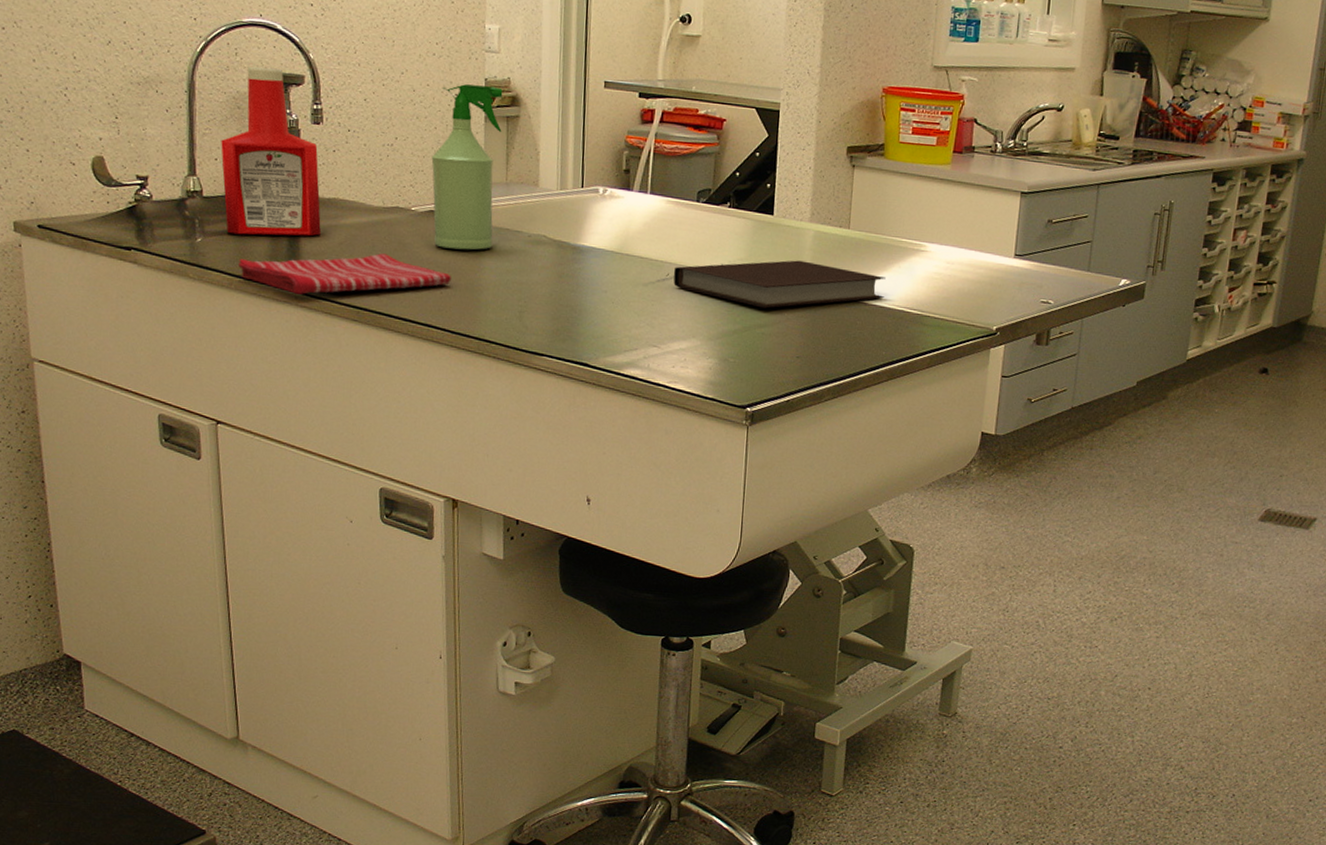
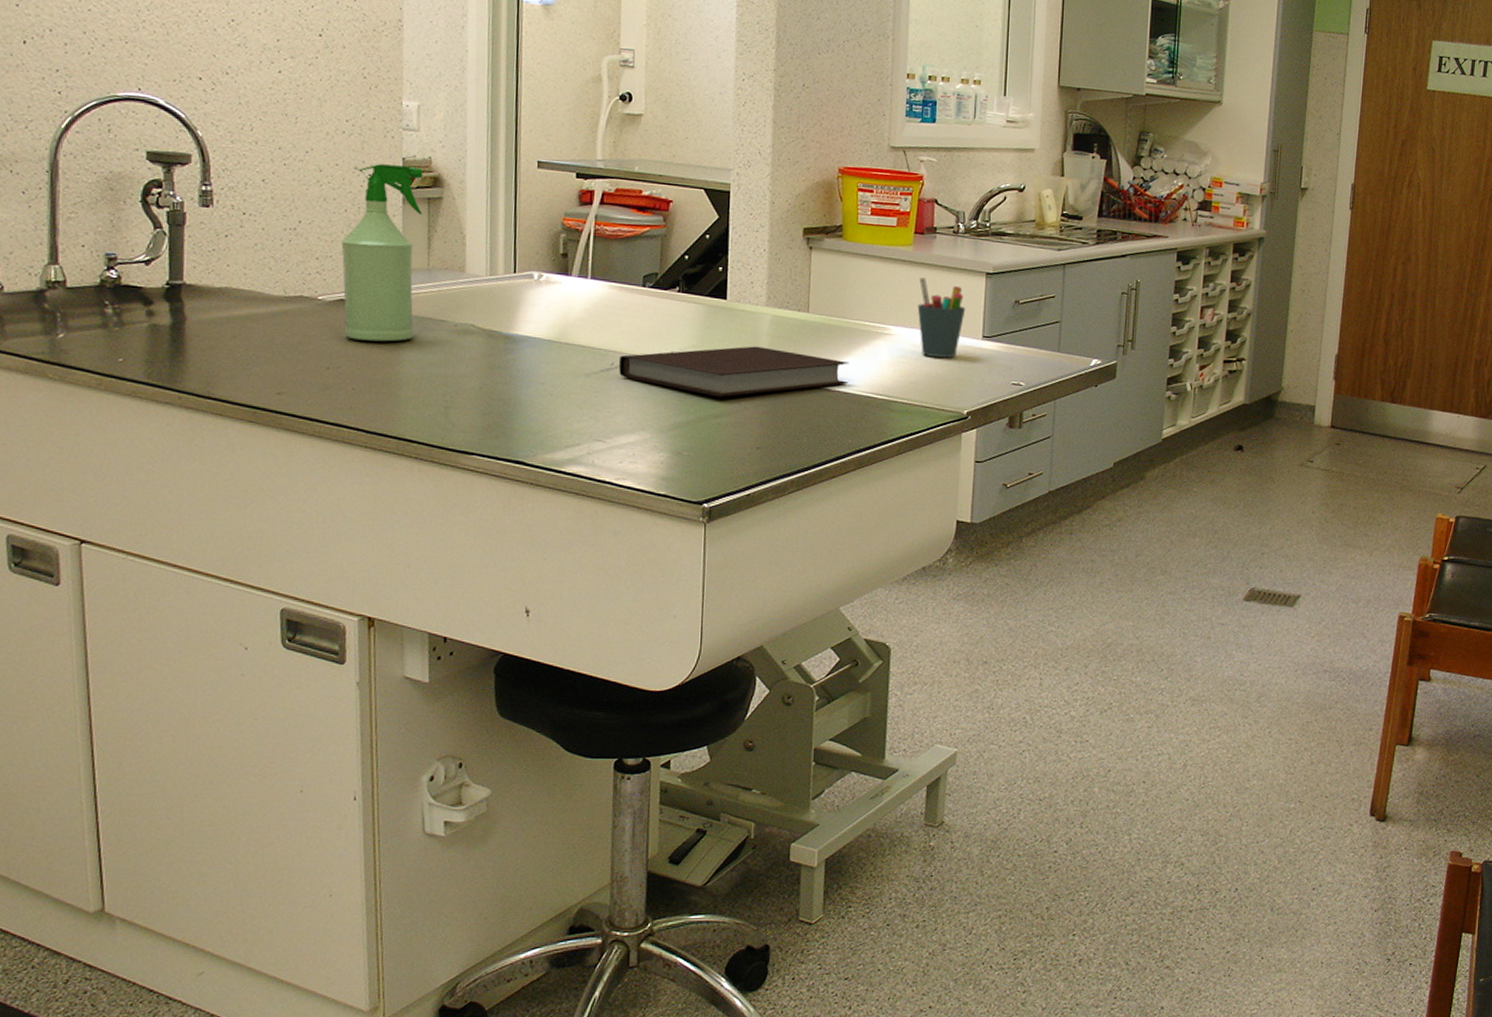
ketchup bottle: present [221,67,321,237] -> none [89,145,211,330]
dish towel: present [238,253,452,295] -> none [109,347,366,394]
pen holder: none [953,196,1000,275] -> present [917,277,966,358]

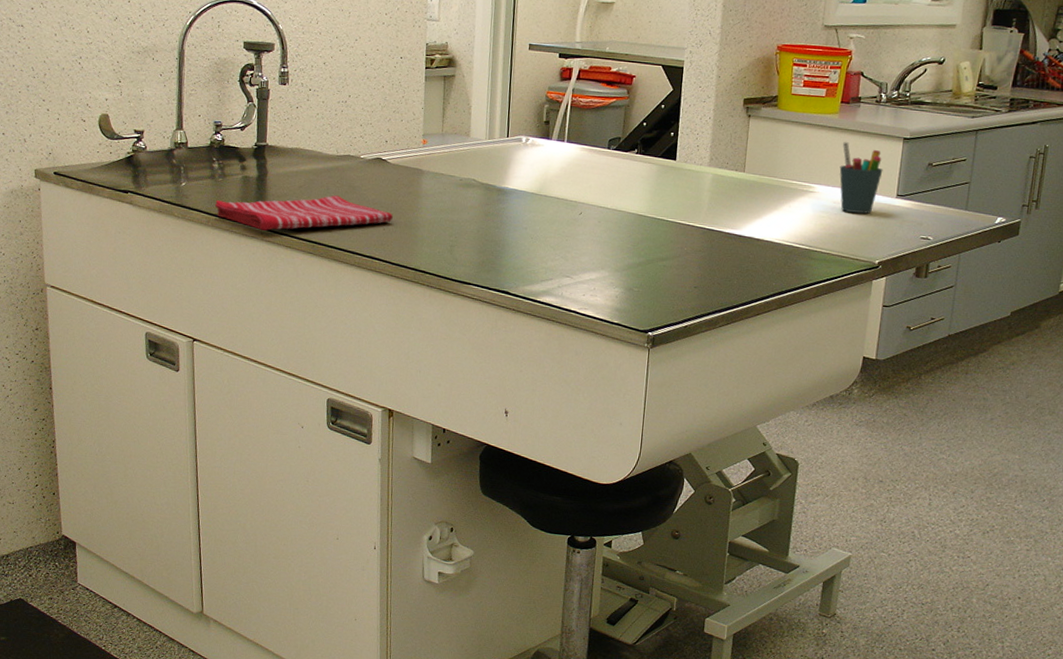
dish towel: none [109,347,366,394] -> present [215,195,394,231]
spray bottle: present [341,164,423,342] -> none [378,48,441,193]
notebook: present [619,346,849,398] -> none [586,200,777,244]

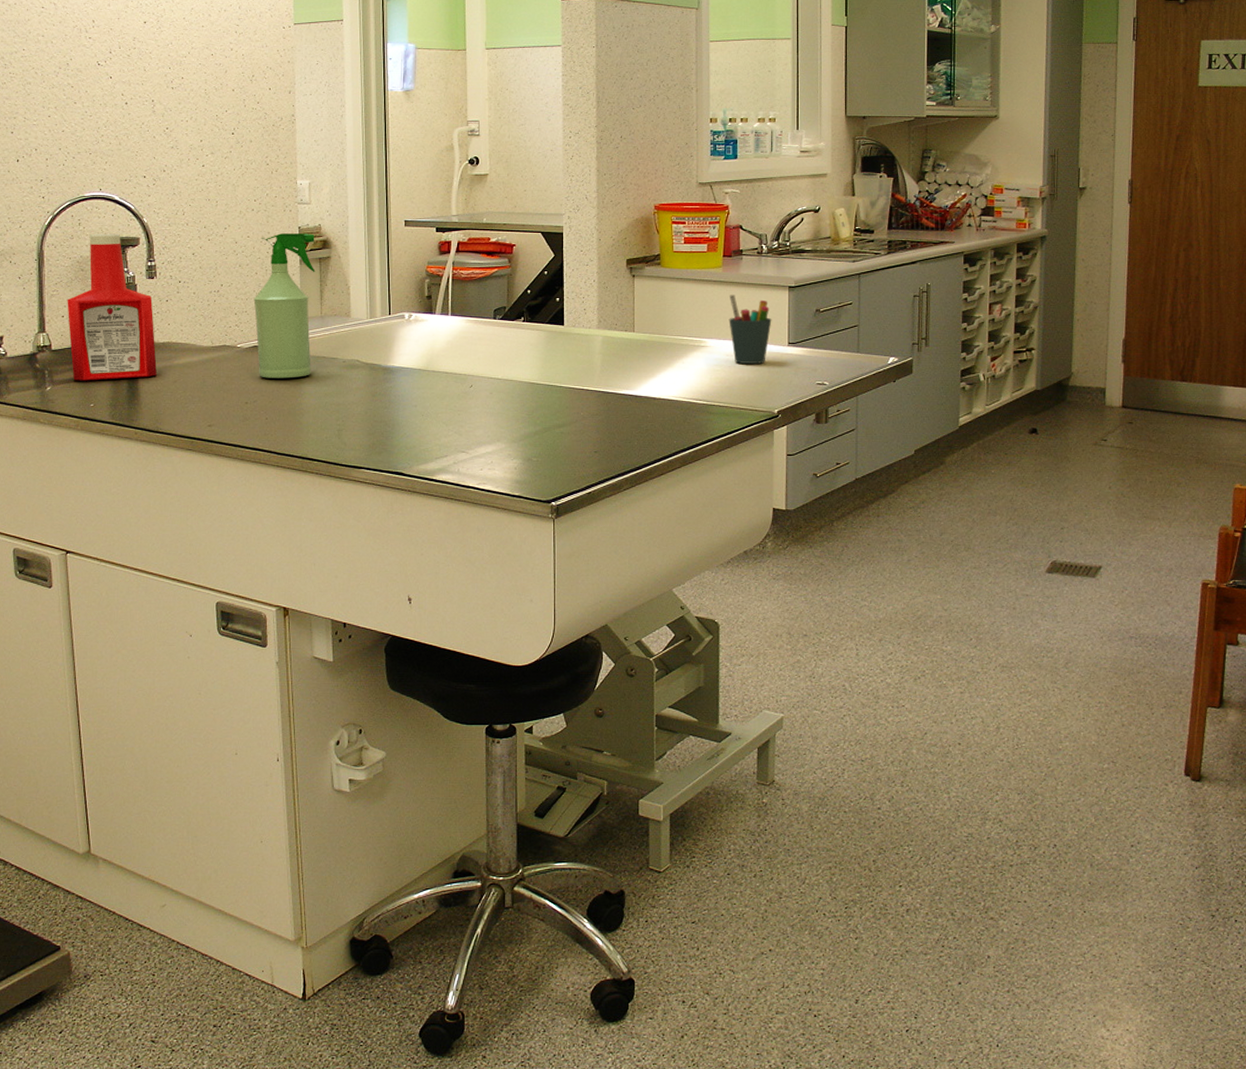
ketchup bottle: none [204,37,285,181] -> present [67,233,157,381]
dish towel: present [215,195,394,231] -> none [84,388,276,430]
spray bottle: none [378,48,441,193] -> present [253,233,315,379]

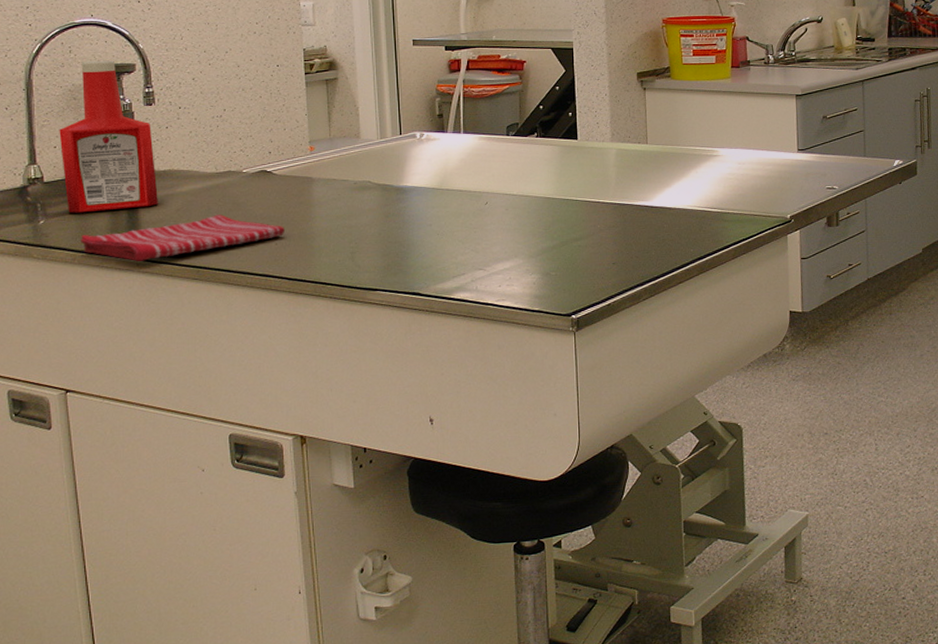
dish towel: none [84,388,276,430] -> present [81,215,286,261]
spray bottle: present [253,233,315,379] -> none [258,55,322,203]
pen holder: present [729,295,772,364] -> none [739,104,781,171]

